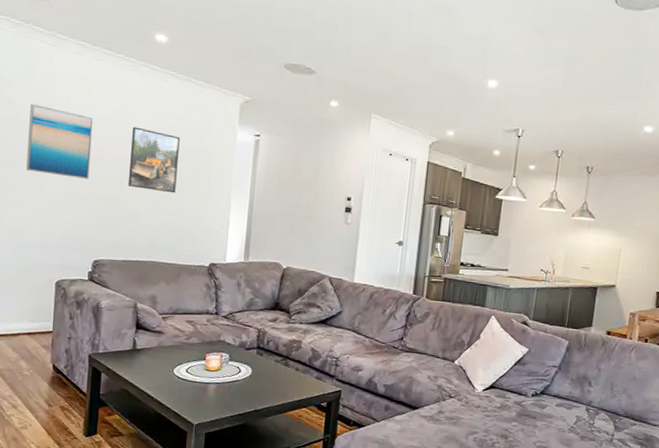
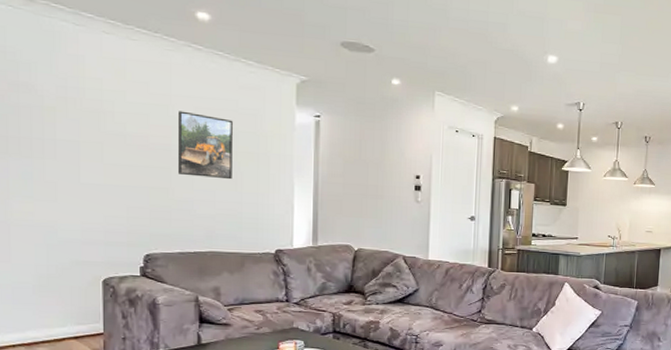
wall art: present [26,104,93,179] -> none [56,89,132,169]

